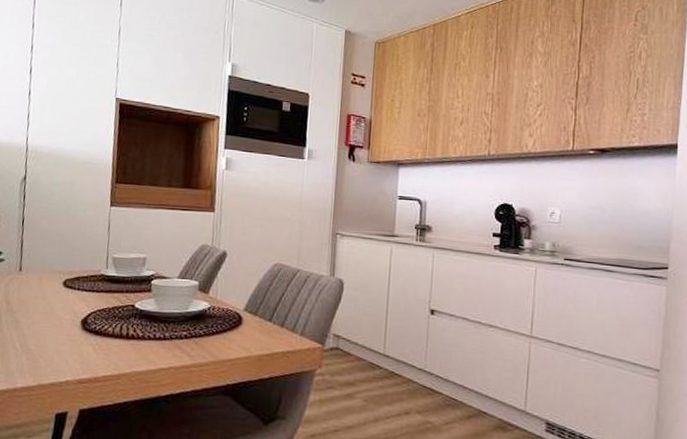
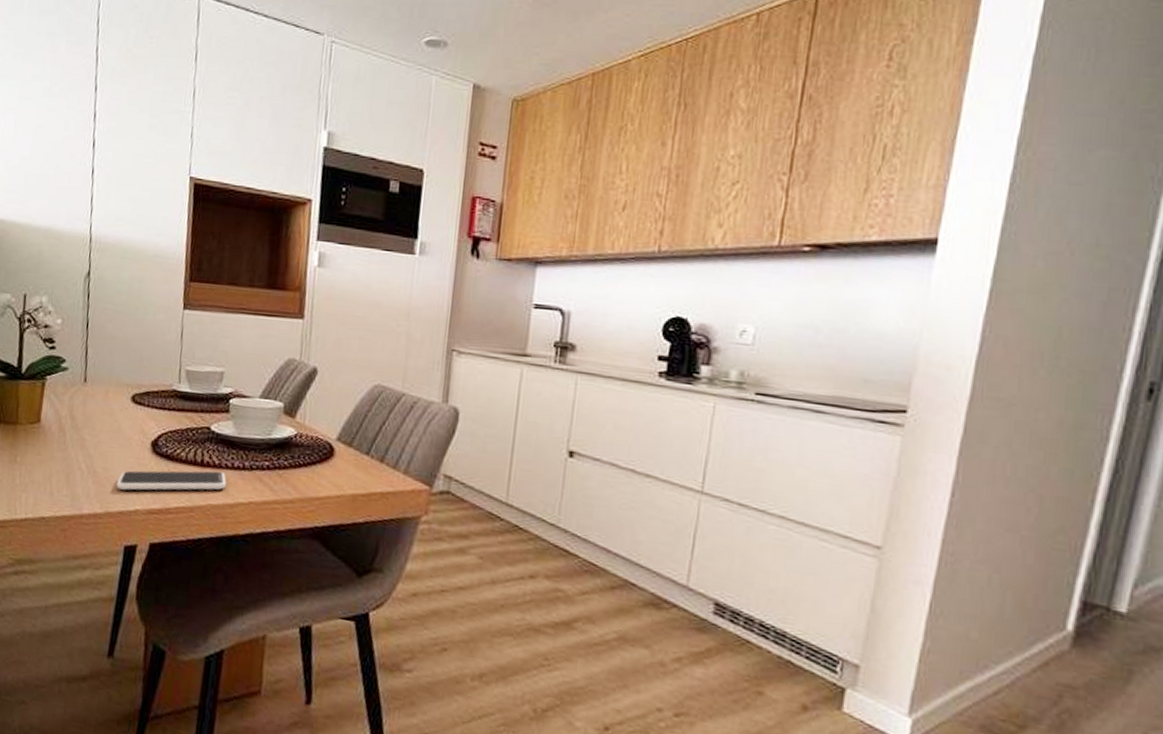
smartphone: none [48,342,149,364] -> present [116,470,226,491]

